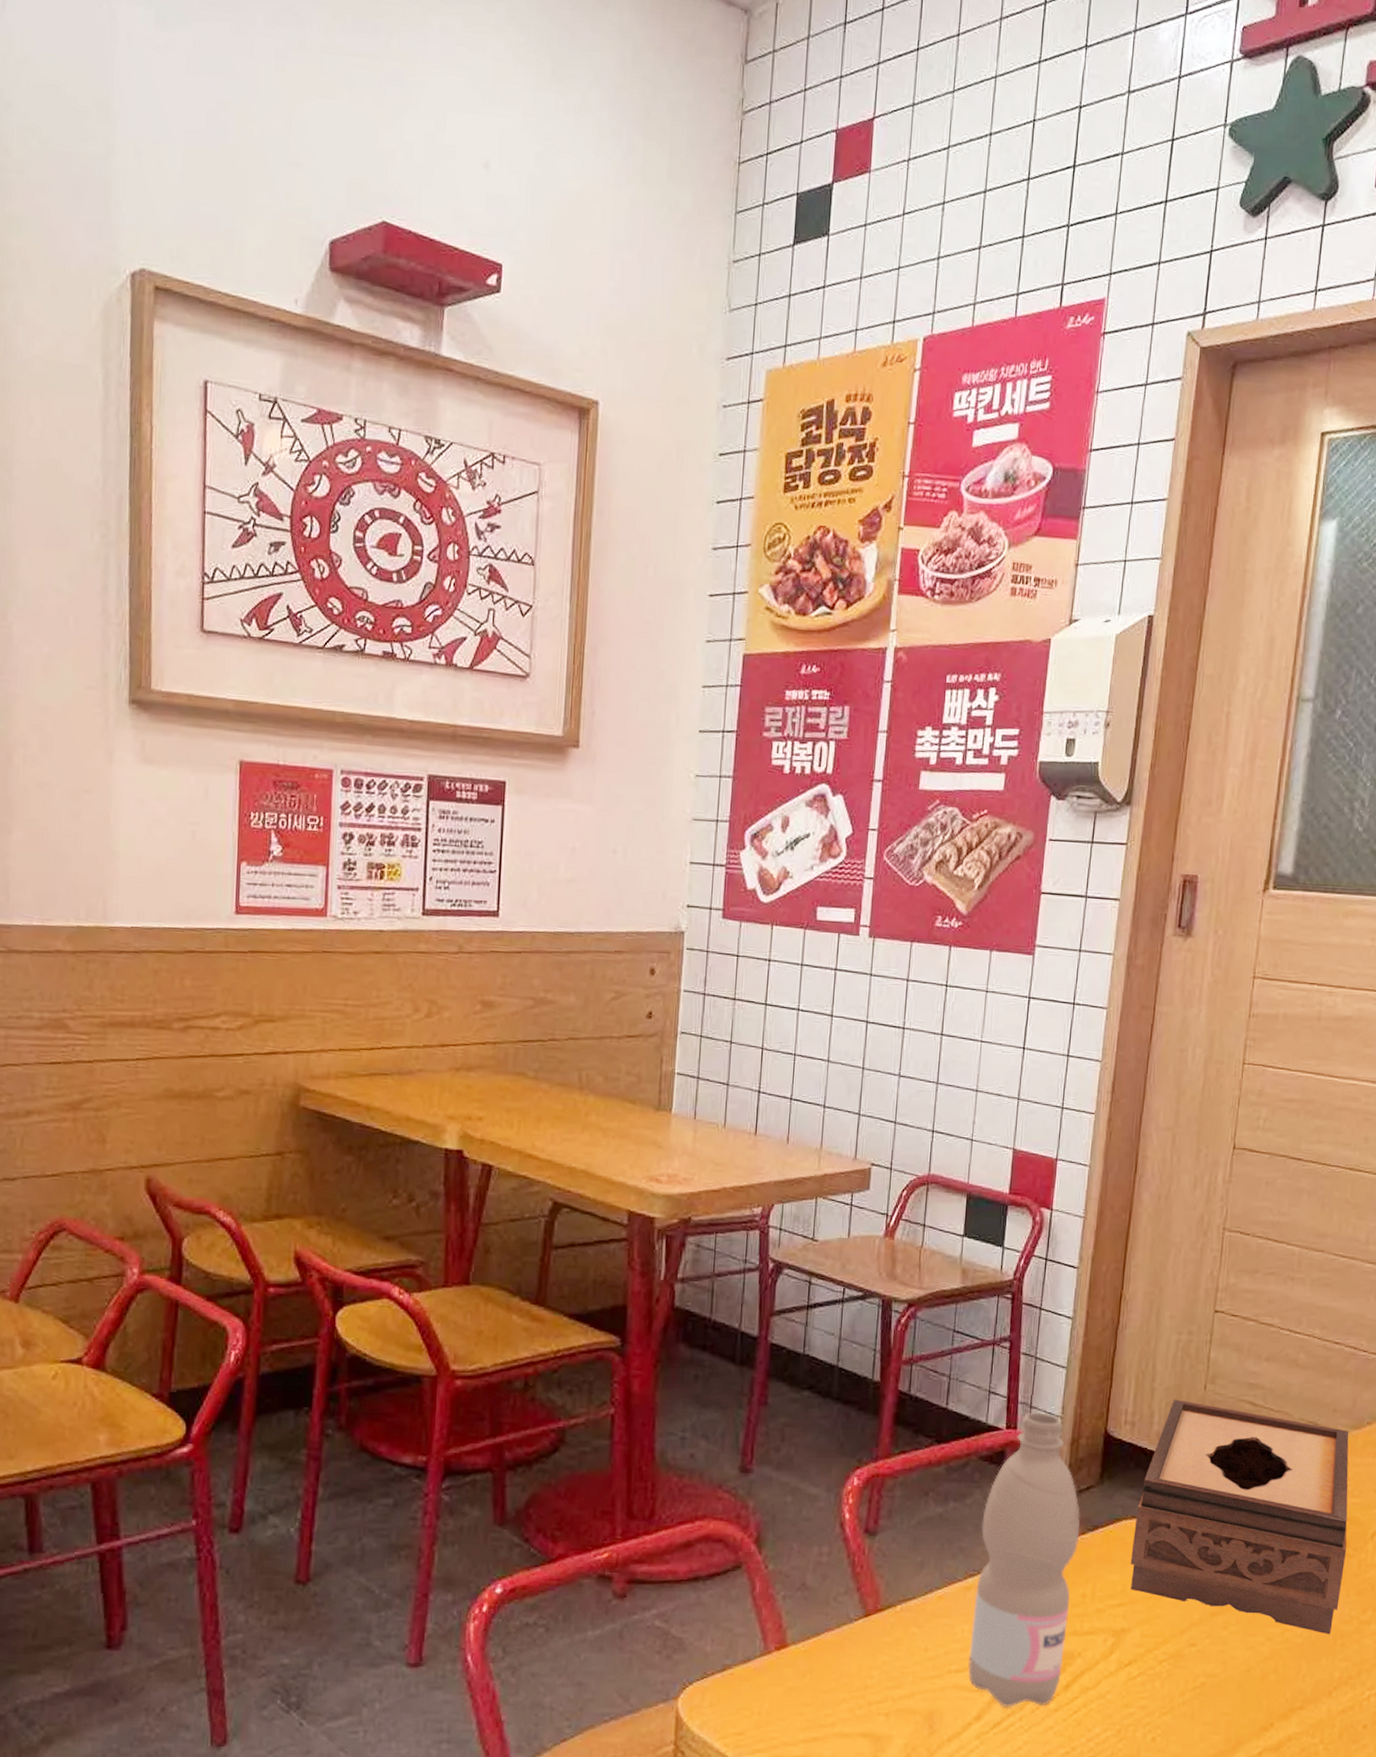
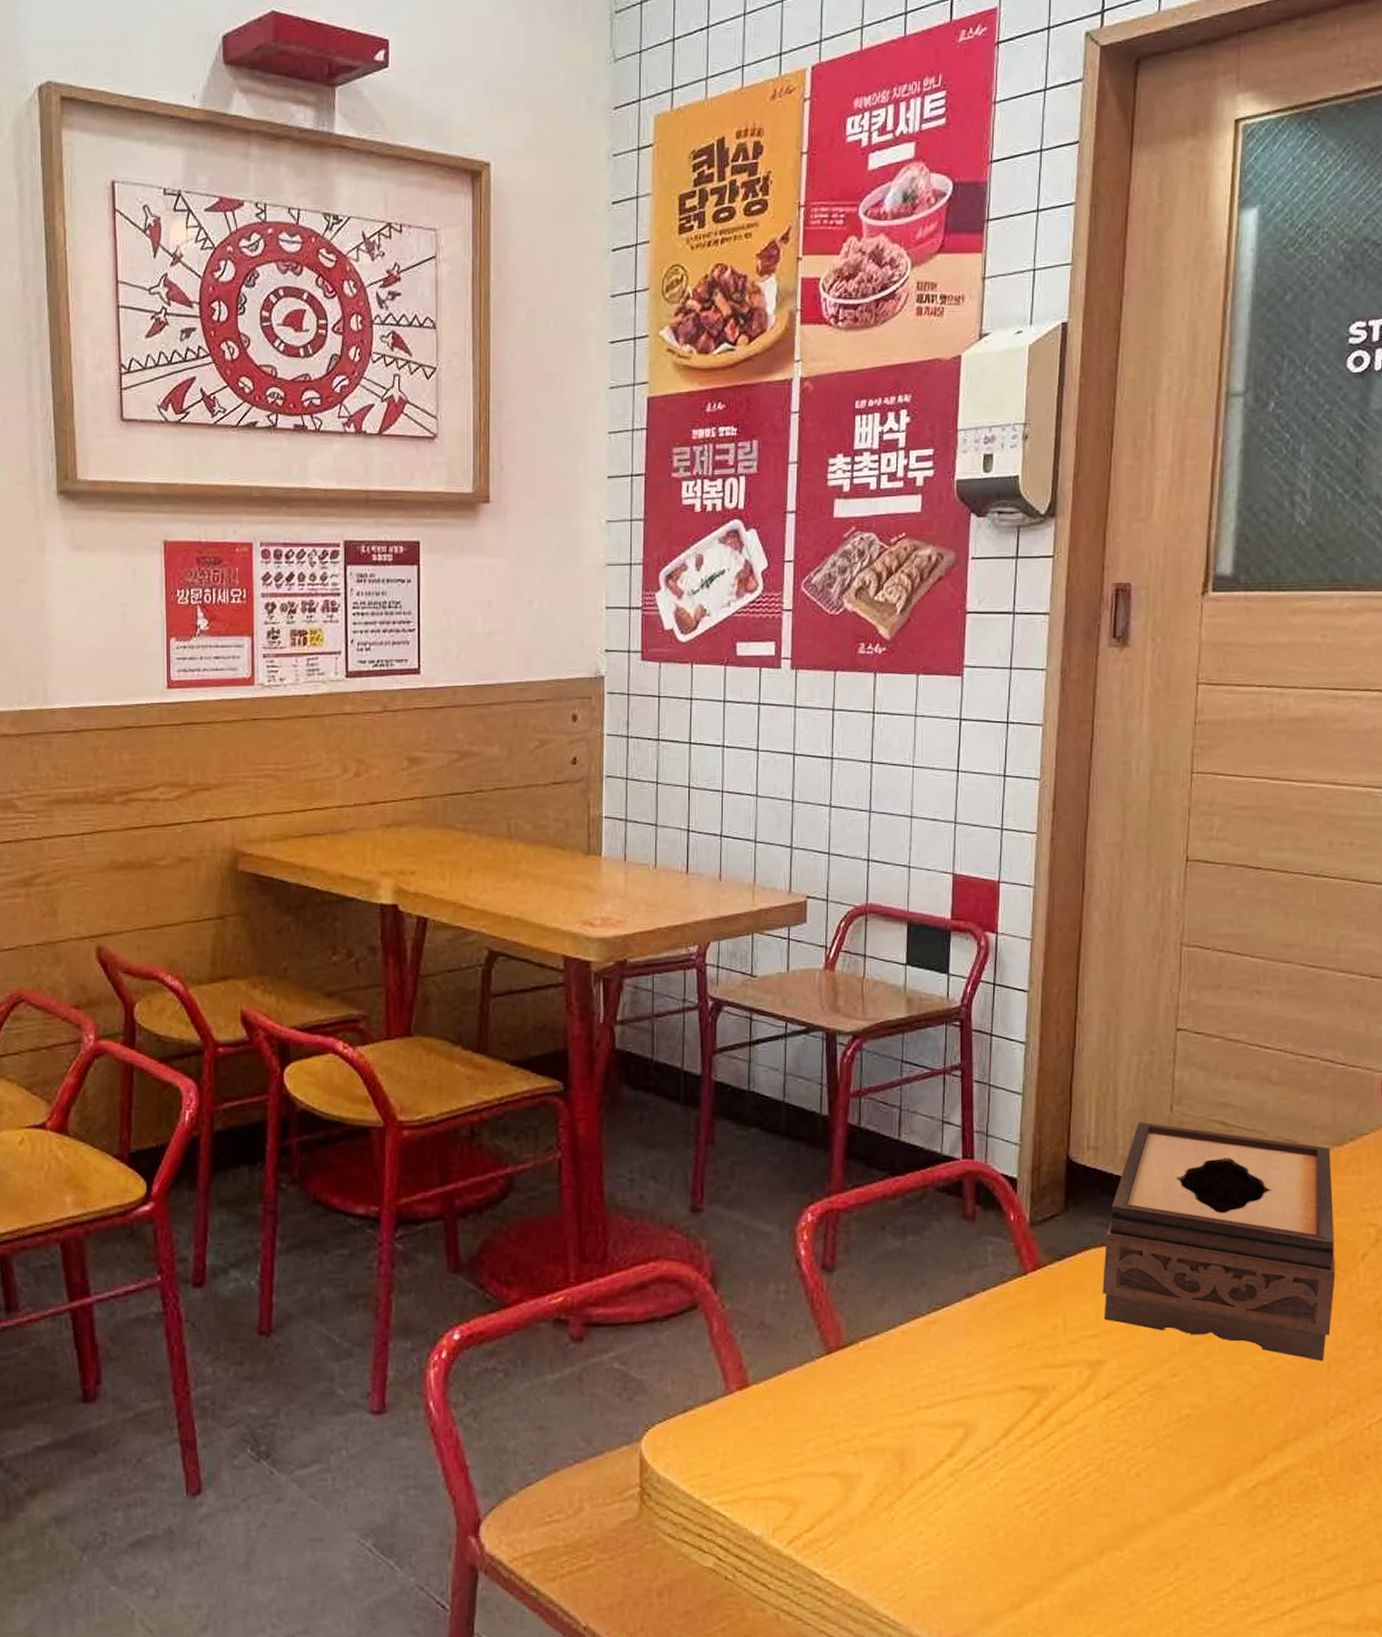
water bottle: present [968,1412,1080,1707] -> none [937,1141,1047,1443]

